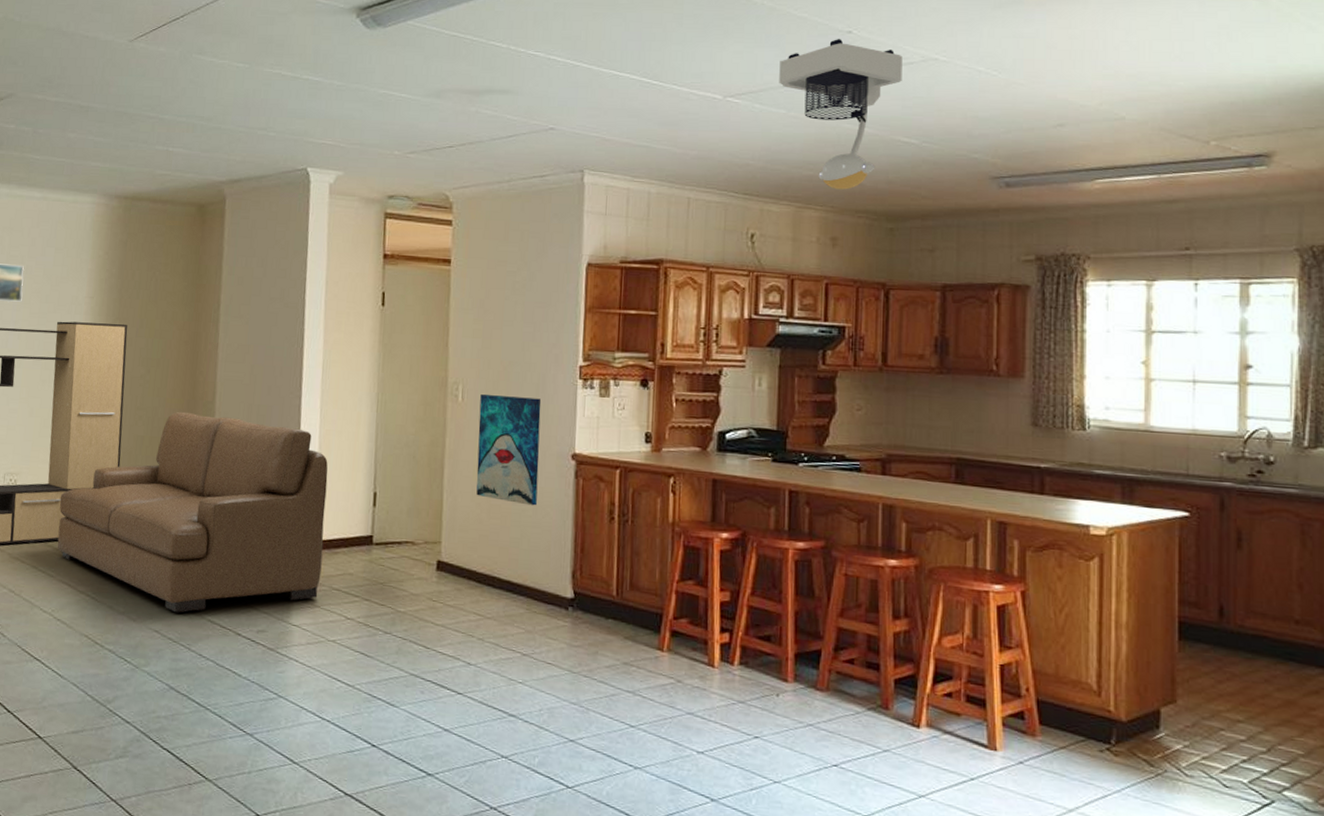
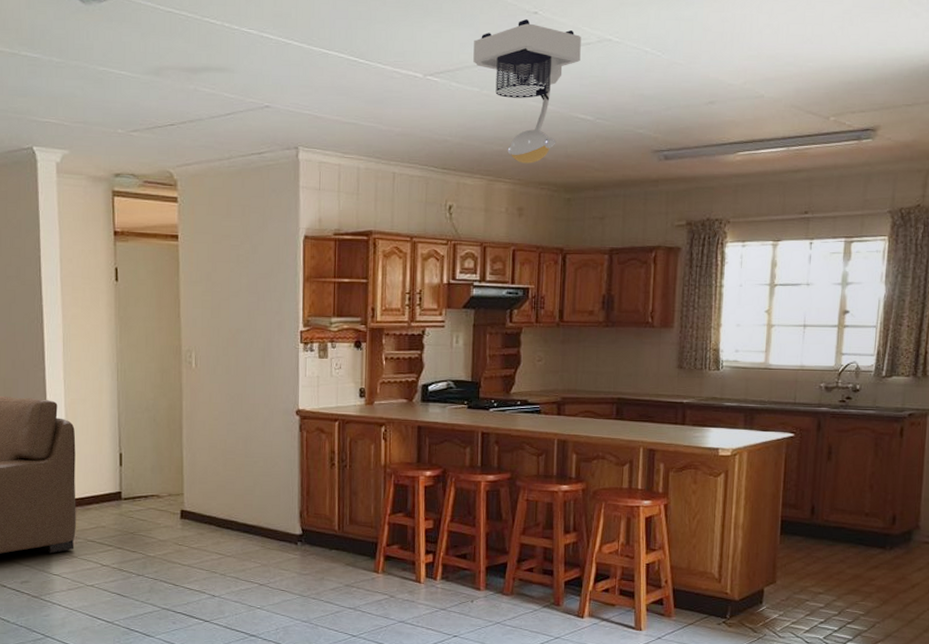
wall art: present [476,393,542,506] -> none [211,359,268,458]

